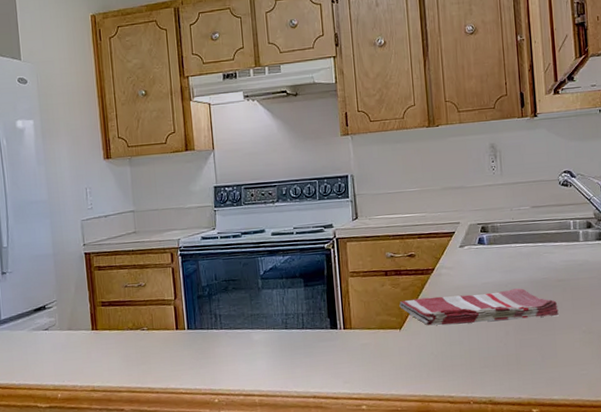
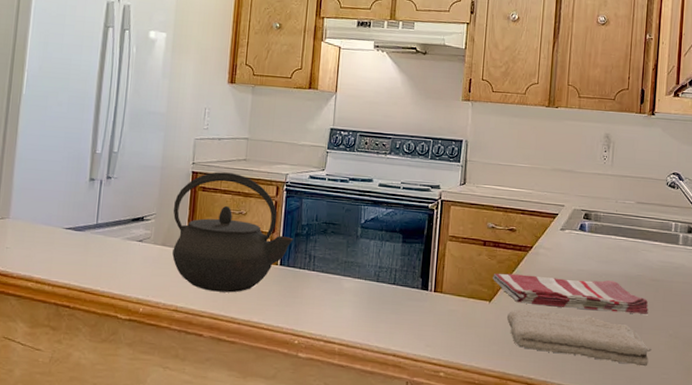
kettle: none [72,247,196,367] -> present [172,172,293,293]
washcloth: none [419,326,567,369] -> present [506,309,652,367]

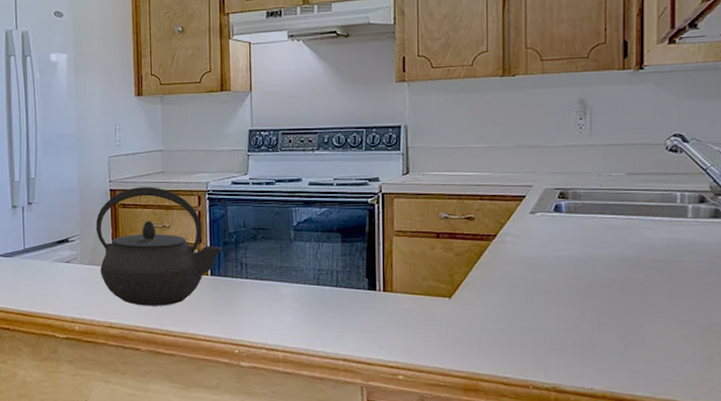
dish towel: present [493,273,649,314] -> none [451,265,652,300]
washcloth: present [506,309,652,367] -> none [471,304,659,359]

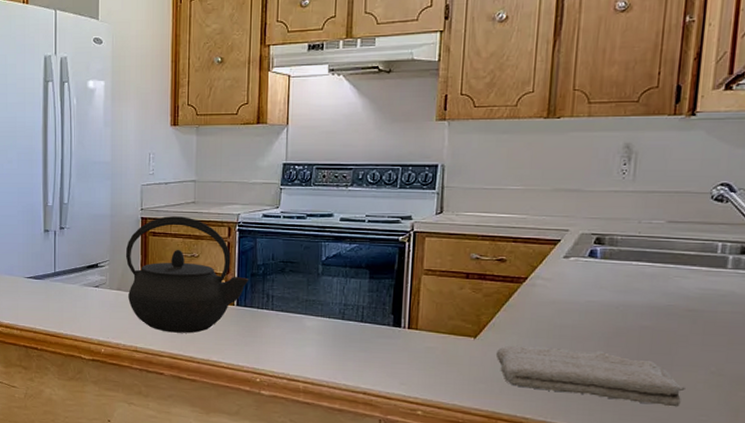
washcloth: none [471,304,659,359] -> present [495,345,685,407]

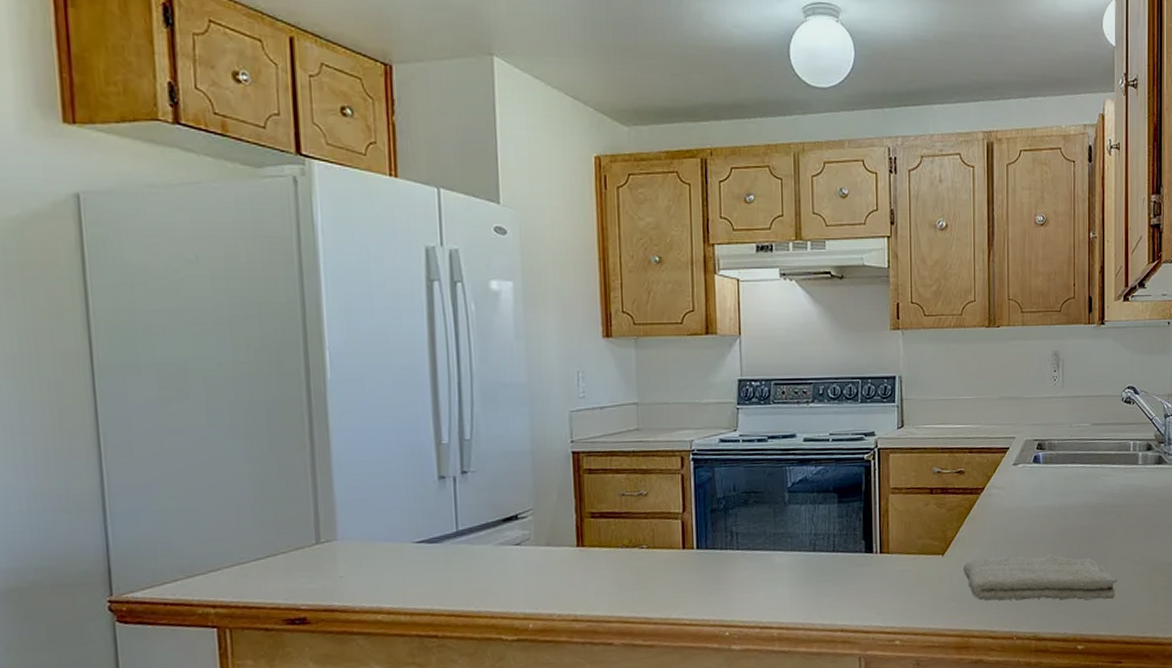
kettle: present [125,216,249,333] -> none [554,447,709,592]

